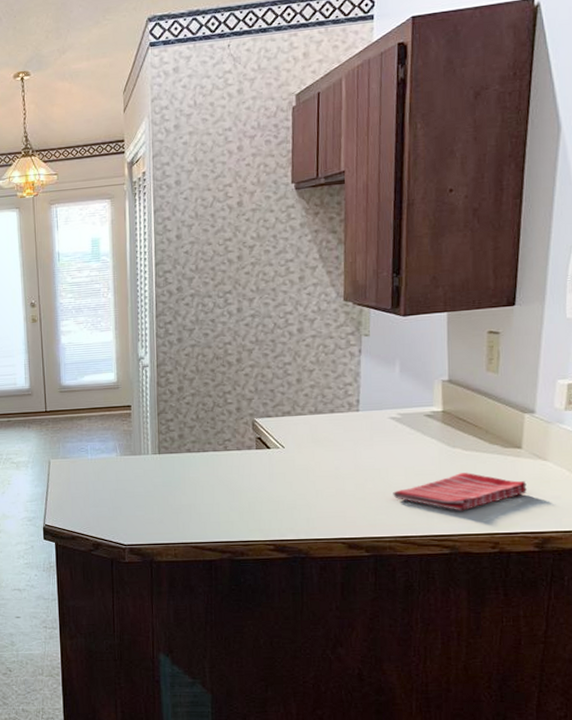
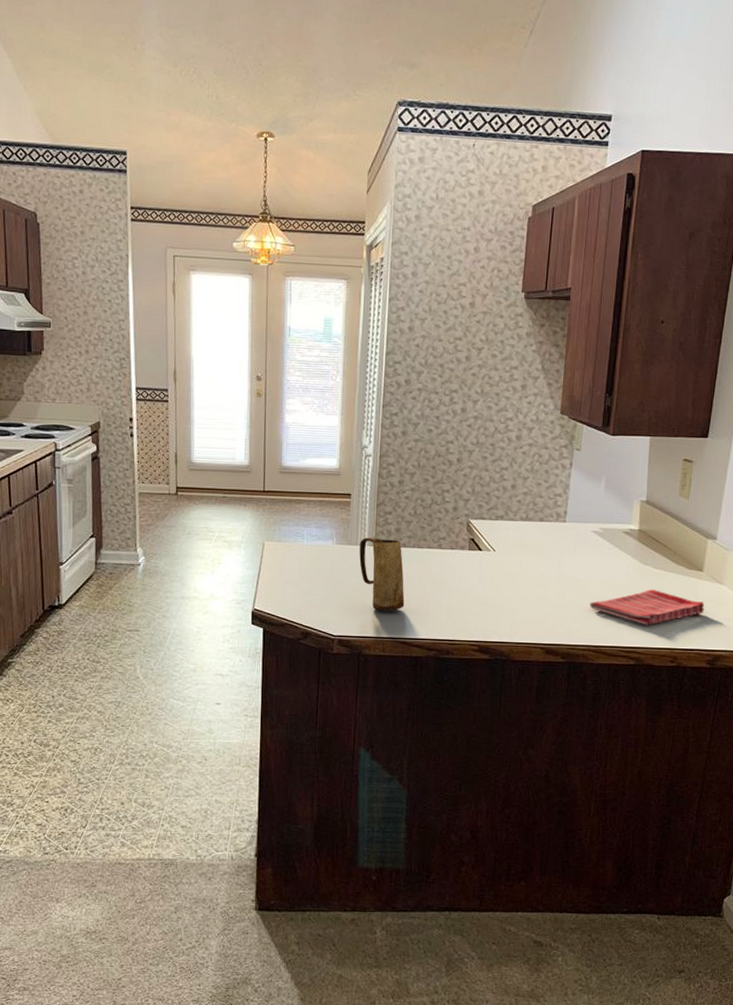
mug: none [144,445,194,517] -> present [359,537,405,611]

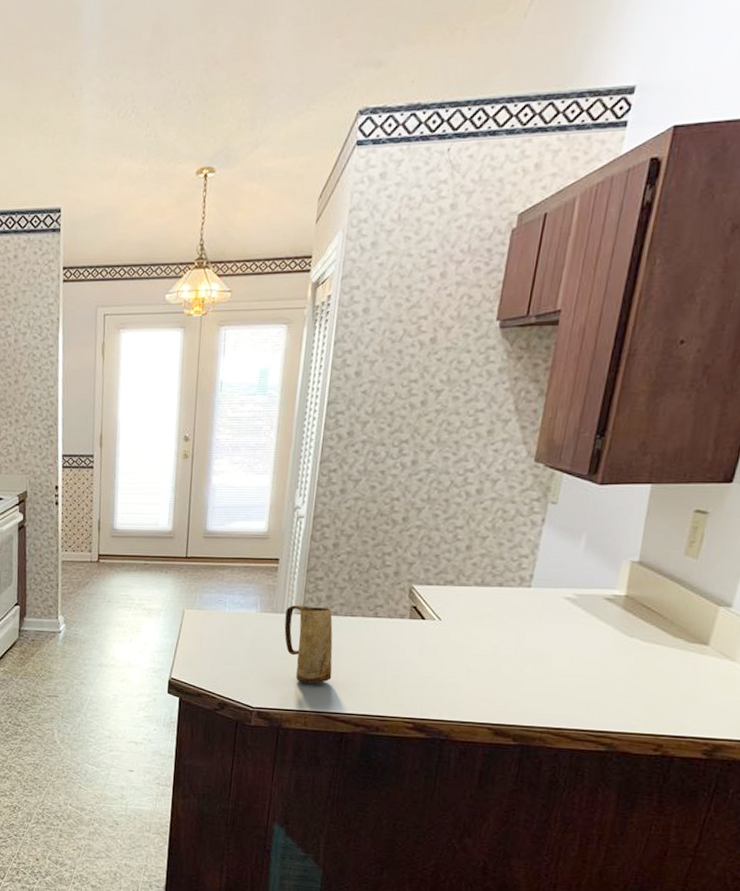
dish towel: present [589,589,704,626] -> none [553,665,707,708]

